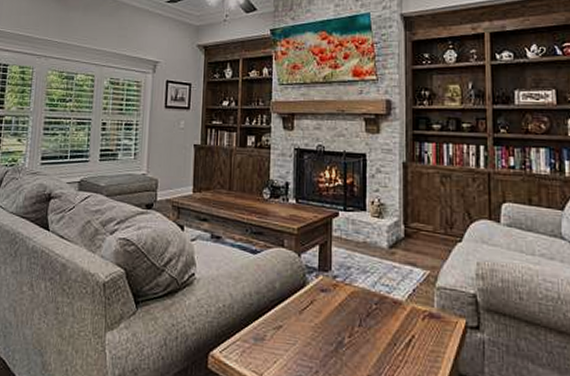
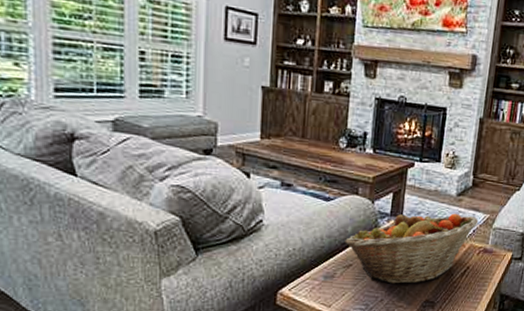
fruit basket: none [273,268,418,353] -> present [345,213,479,284]

